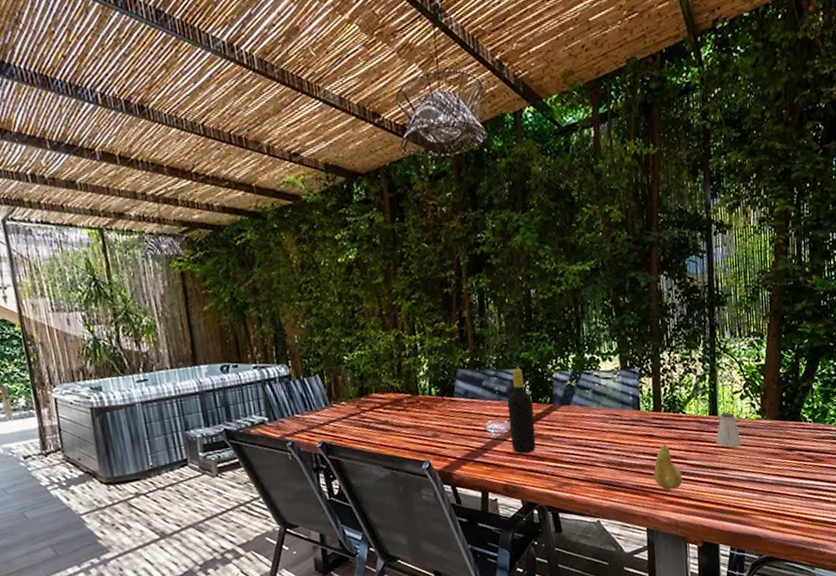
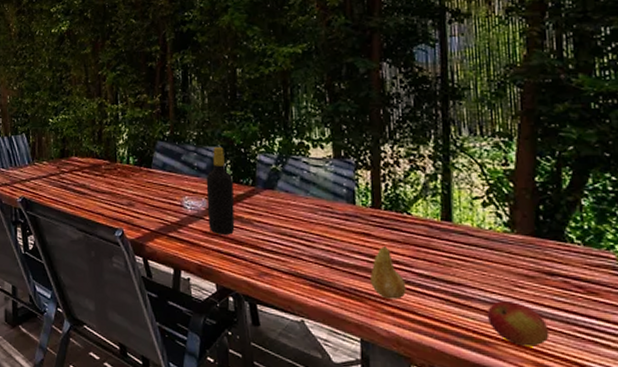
saltshaker: present [715,412,742,447] -> none [449,219,484,260]
apple: none [743,476,789,513] -> present [486,300,550,347]

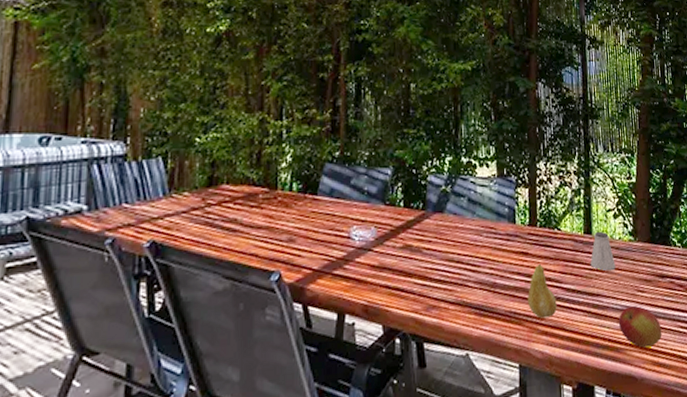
bottle: present [206,147,235,235] -> none [376,169,405,267]
saltshaker: none [449,219,484,260] -> present [590,231,616,271]

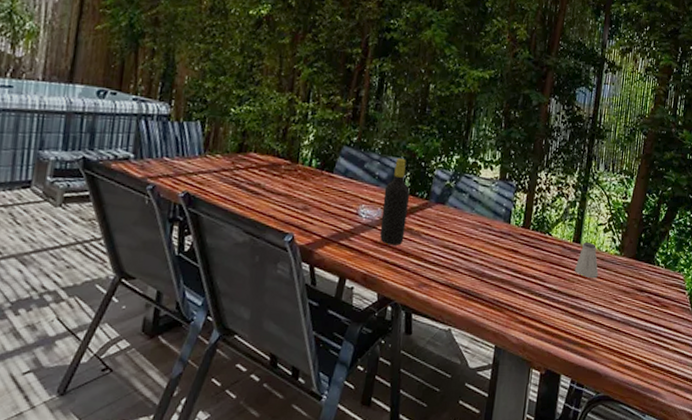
bottle: none [376,169,405,267] -> present [379,158,411,245]
fruit: present [528,263,557,319] -> none [511,262,538,310]
apple: present [618,305,662,348] -> none [592,311,632,350]

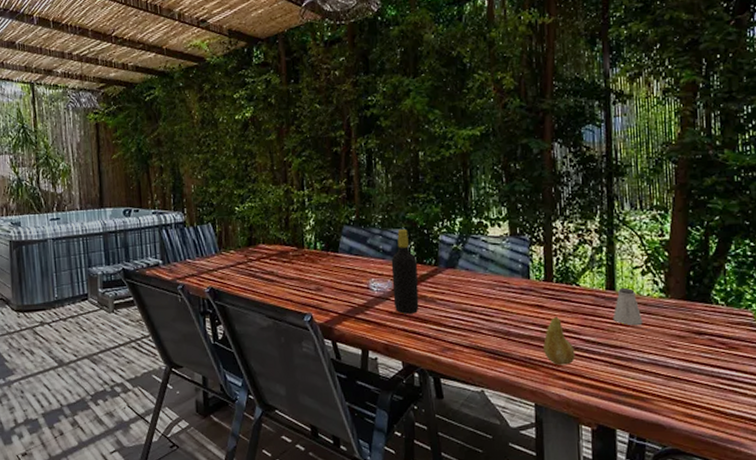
fruit: none [511,262,538,310] -> present [543,316,575,365]

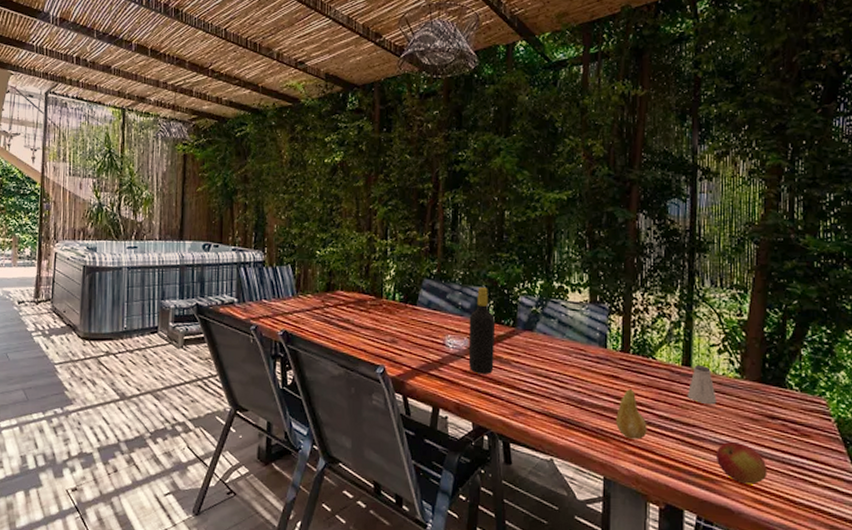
apple: none [644,359,697,400] -> present [715,441,767,484]

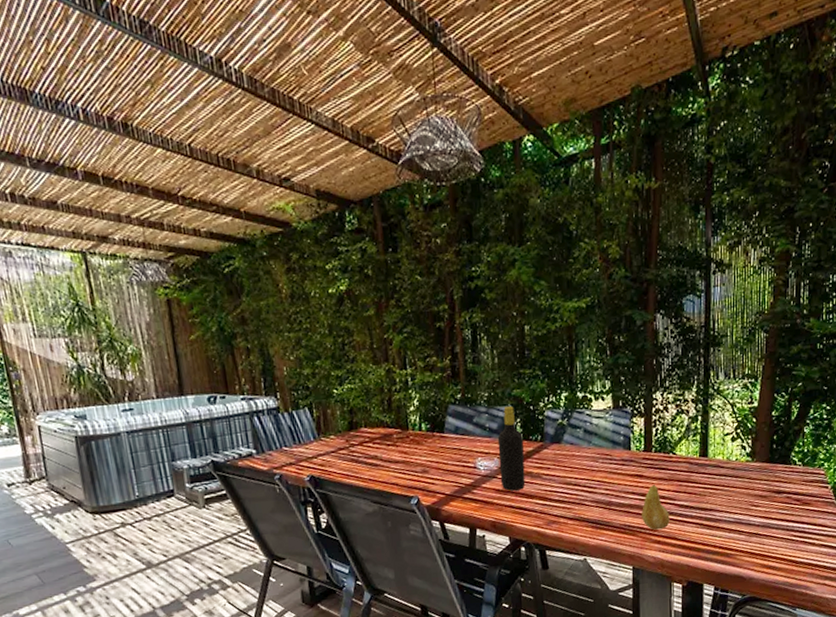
saltshaker: present [687,364,717,404] -> none [704,453,731,489]
apple: present [715,441,767,484] -> none [730,518,774,554]

